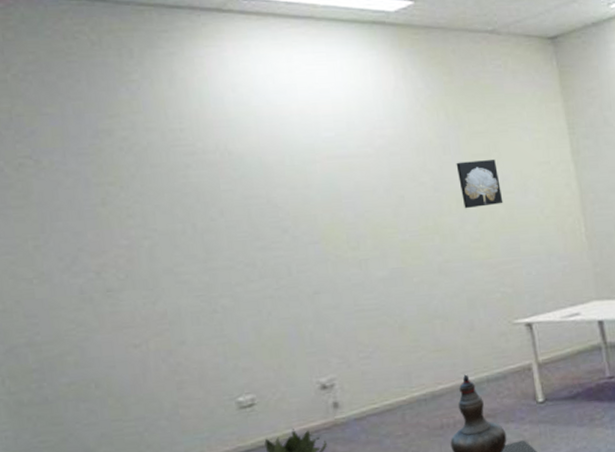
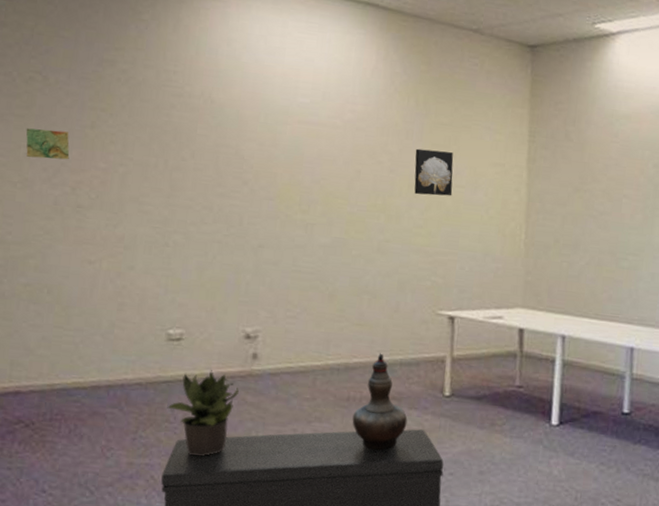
map: none [28,214,86,249] -> present [26,128,70,160]

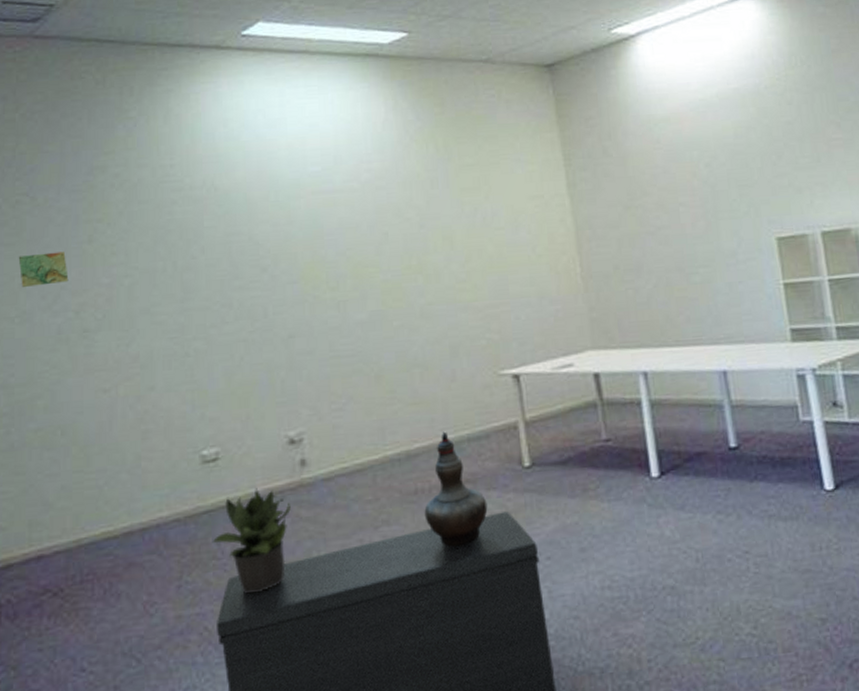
wall art: present [414,148,454,196] -> none [443,194,492,247]

